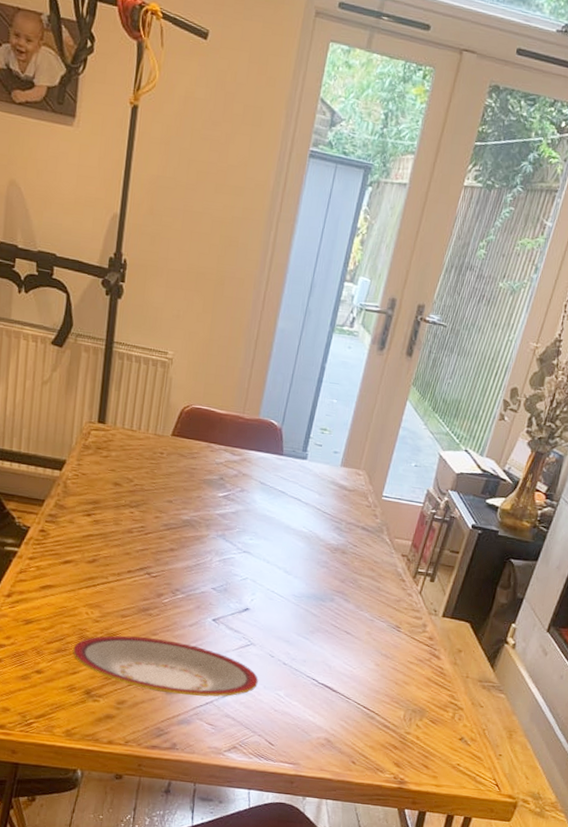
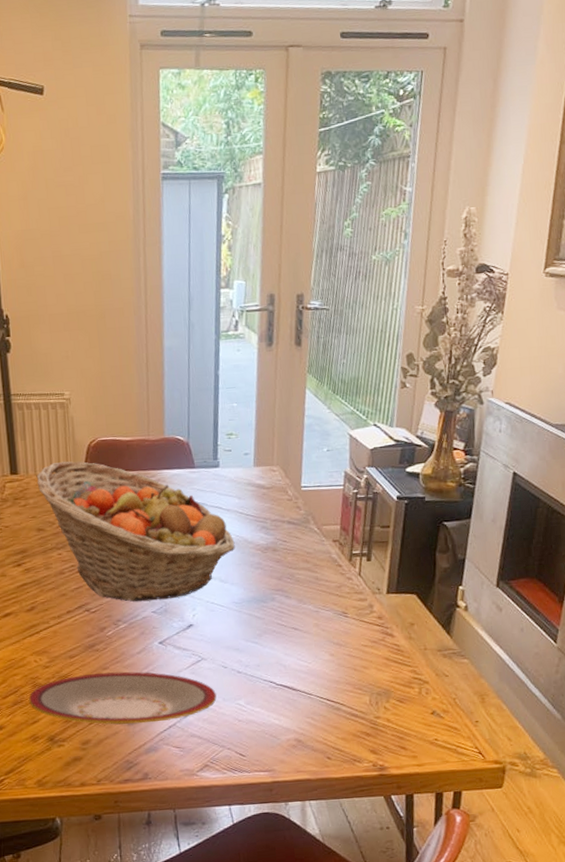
fruit basket: none [122,420,307,580] -> present [36,461,235,602]

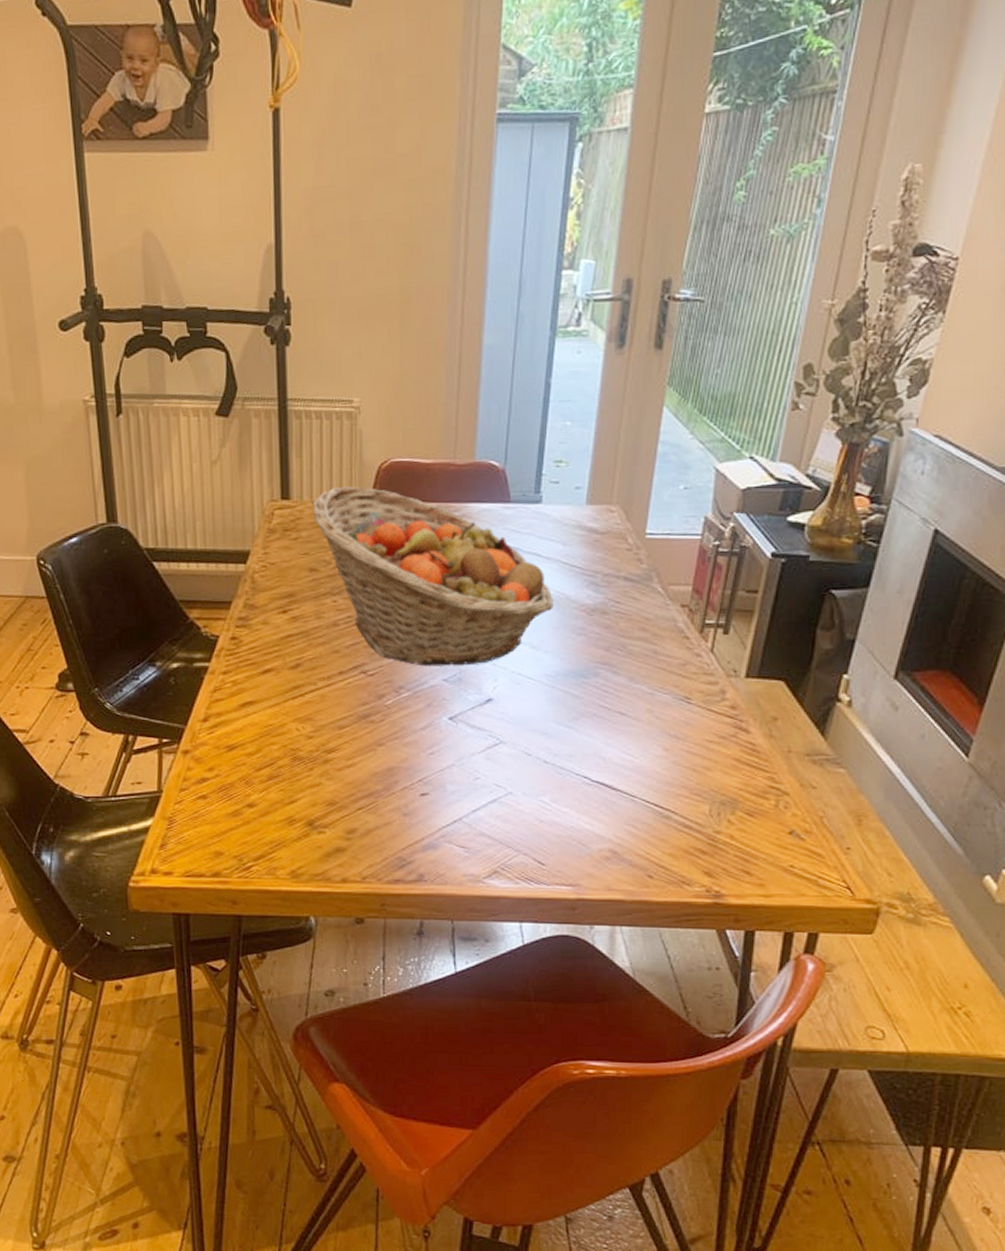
plate: present [29,671,217,725] -> none [287,750,515,815]

